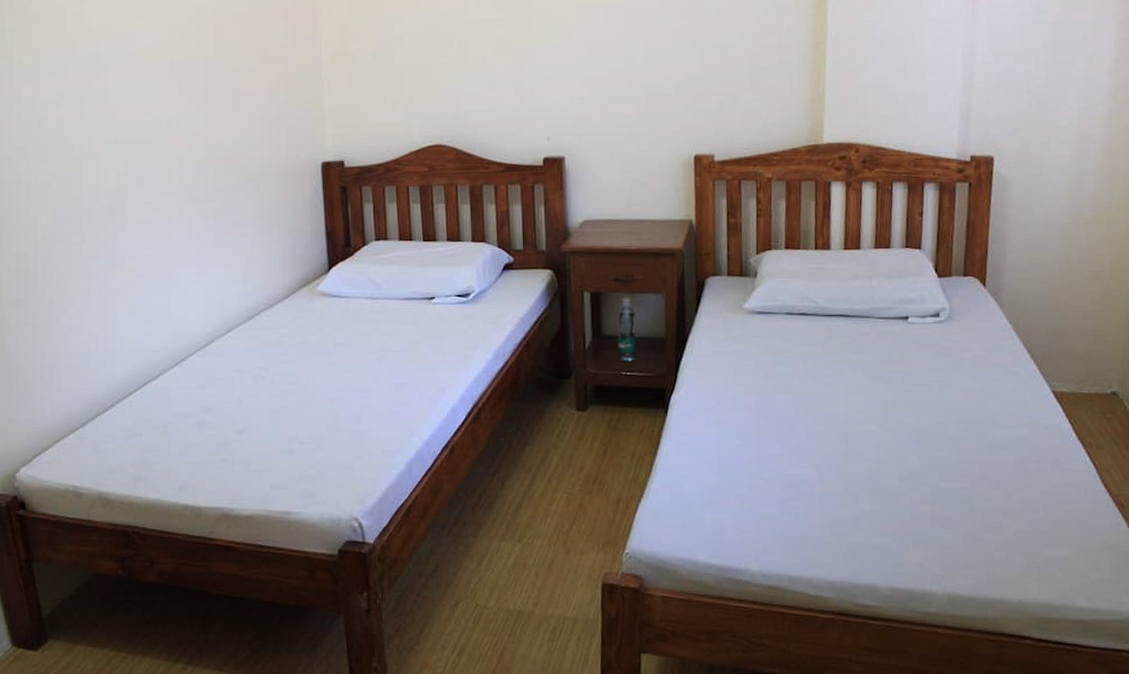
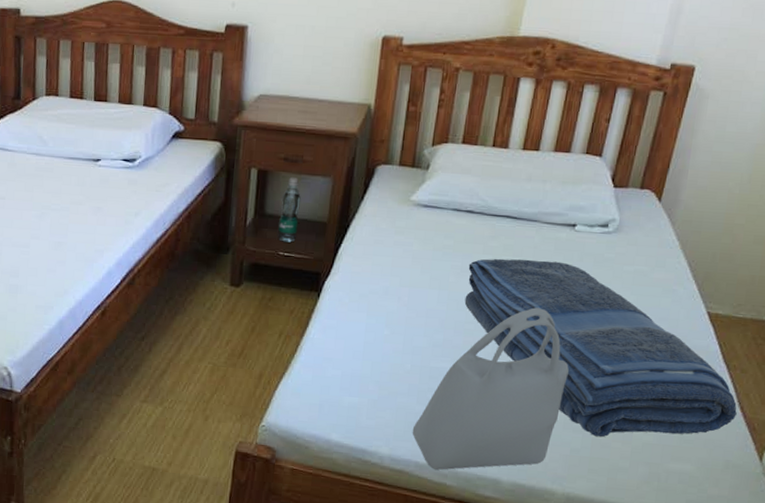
handbag: none [780,403,927,582] -> present [412,307,569,470]
towel: none [810,355,1102,530] -> present [464,258,737,438]

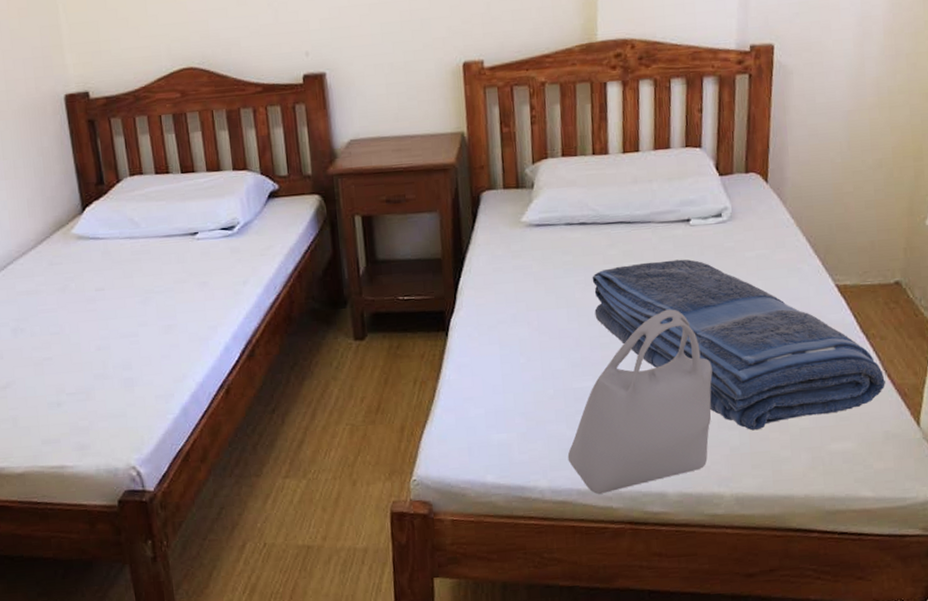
bottle: present [278,177,301,243] -> none [391,218,414,286]

